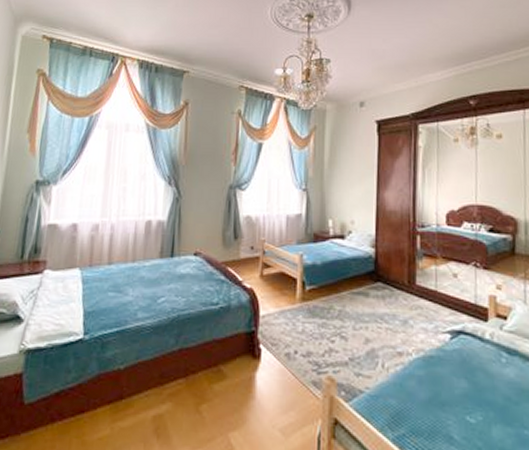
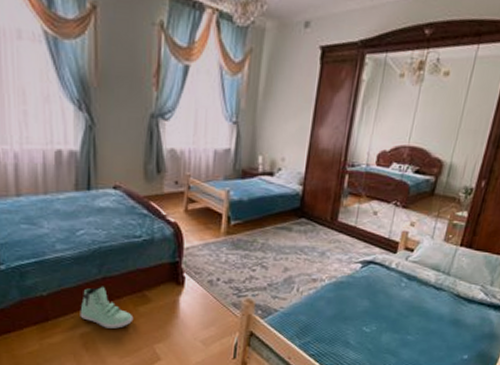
sneaker: none [154,359,208,411] -> present [80,286,134,329]

